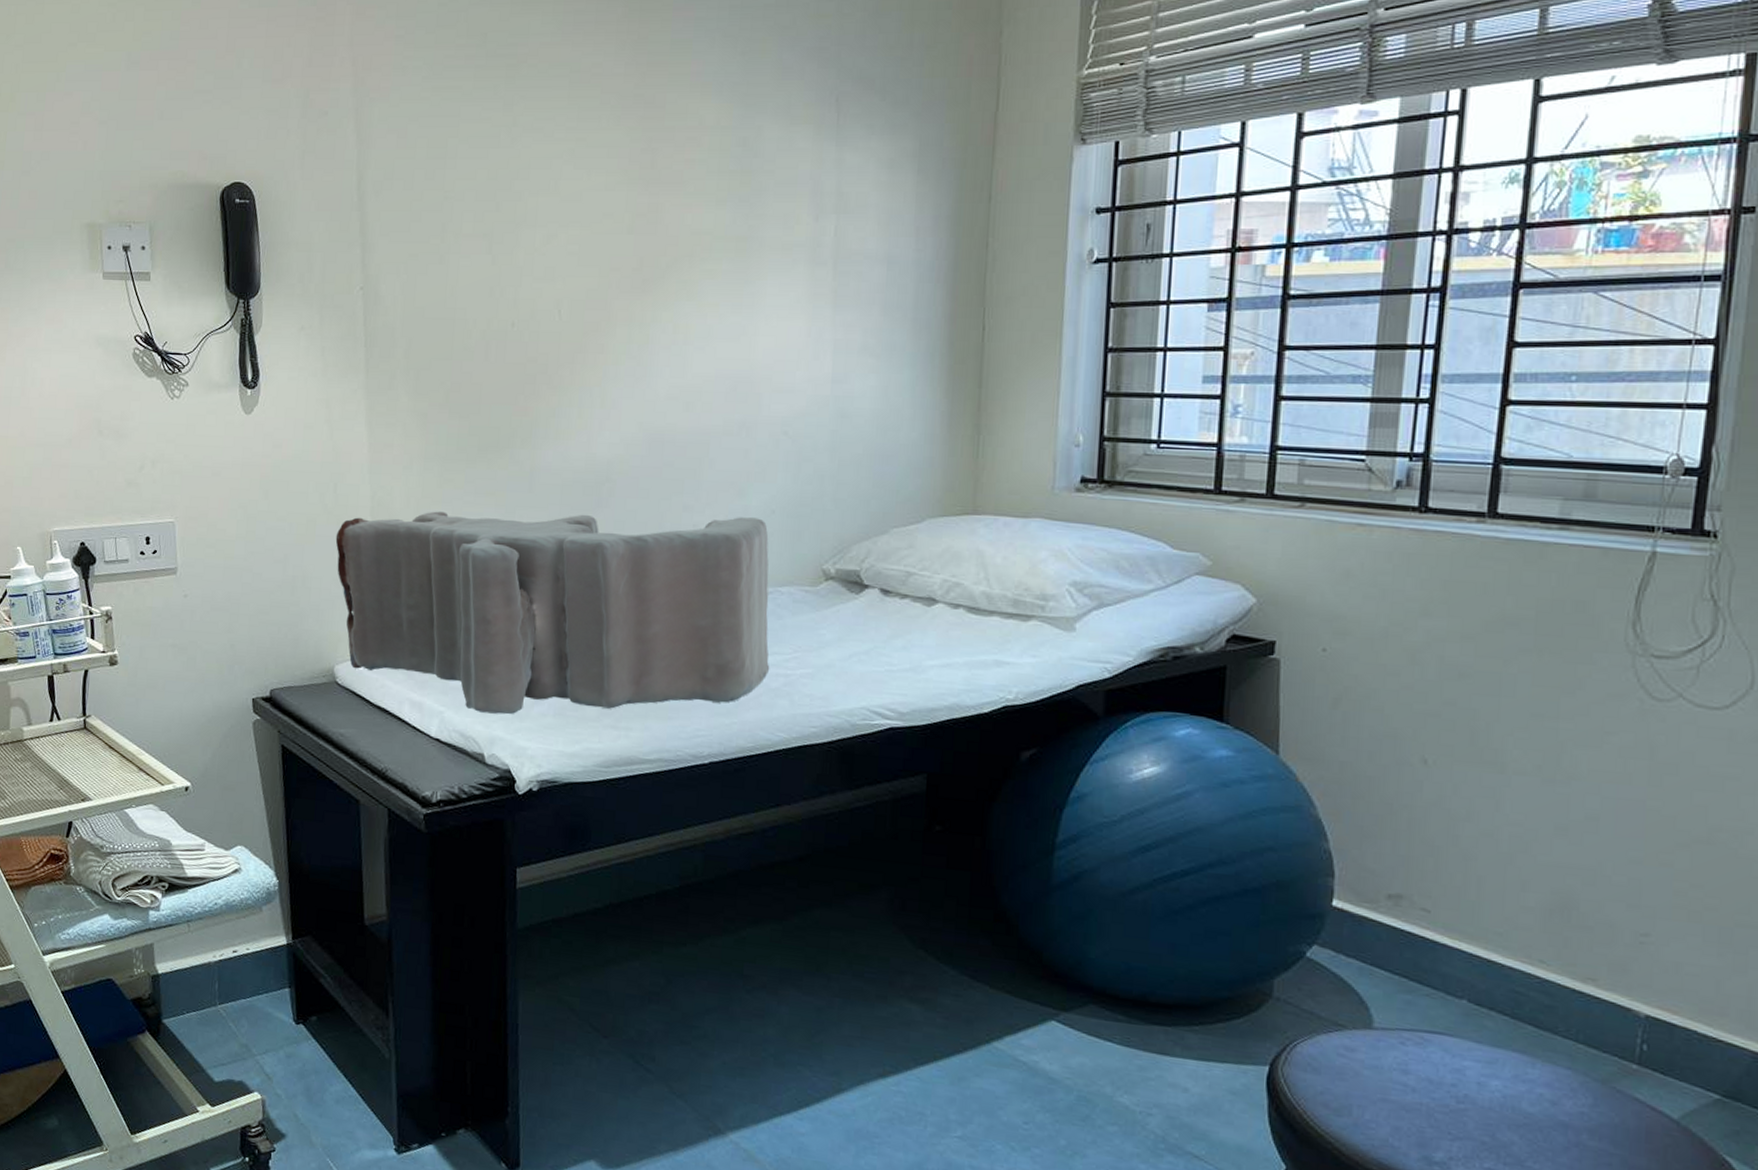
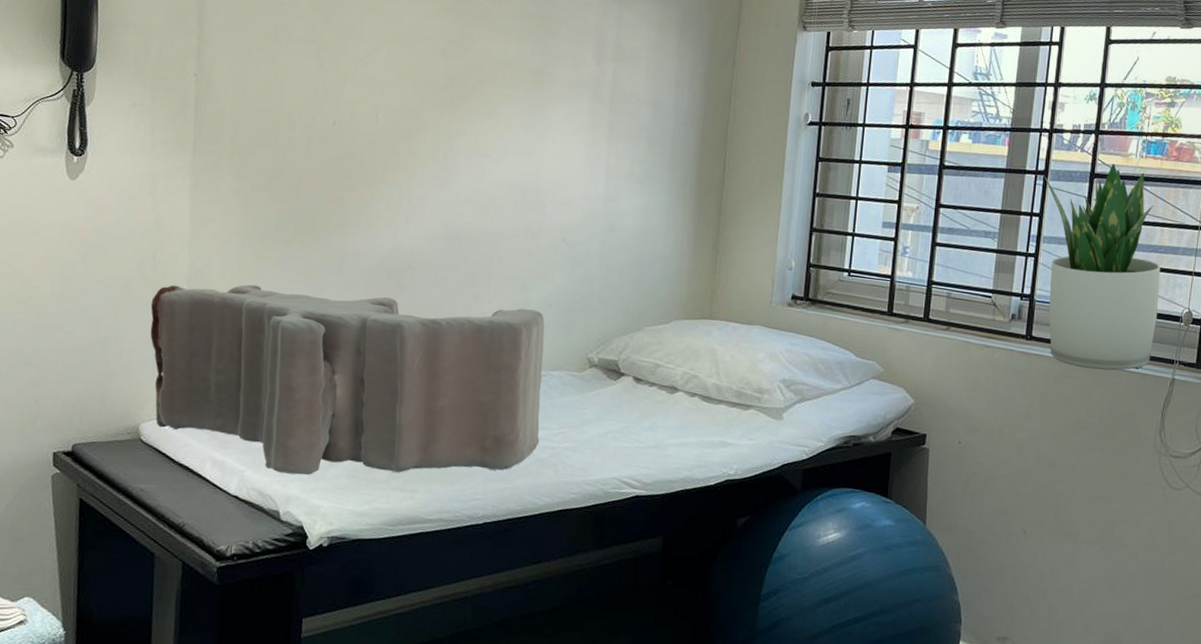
planter: none [1440,267,1631,547] -> present [1043,164,1161,371]

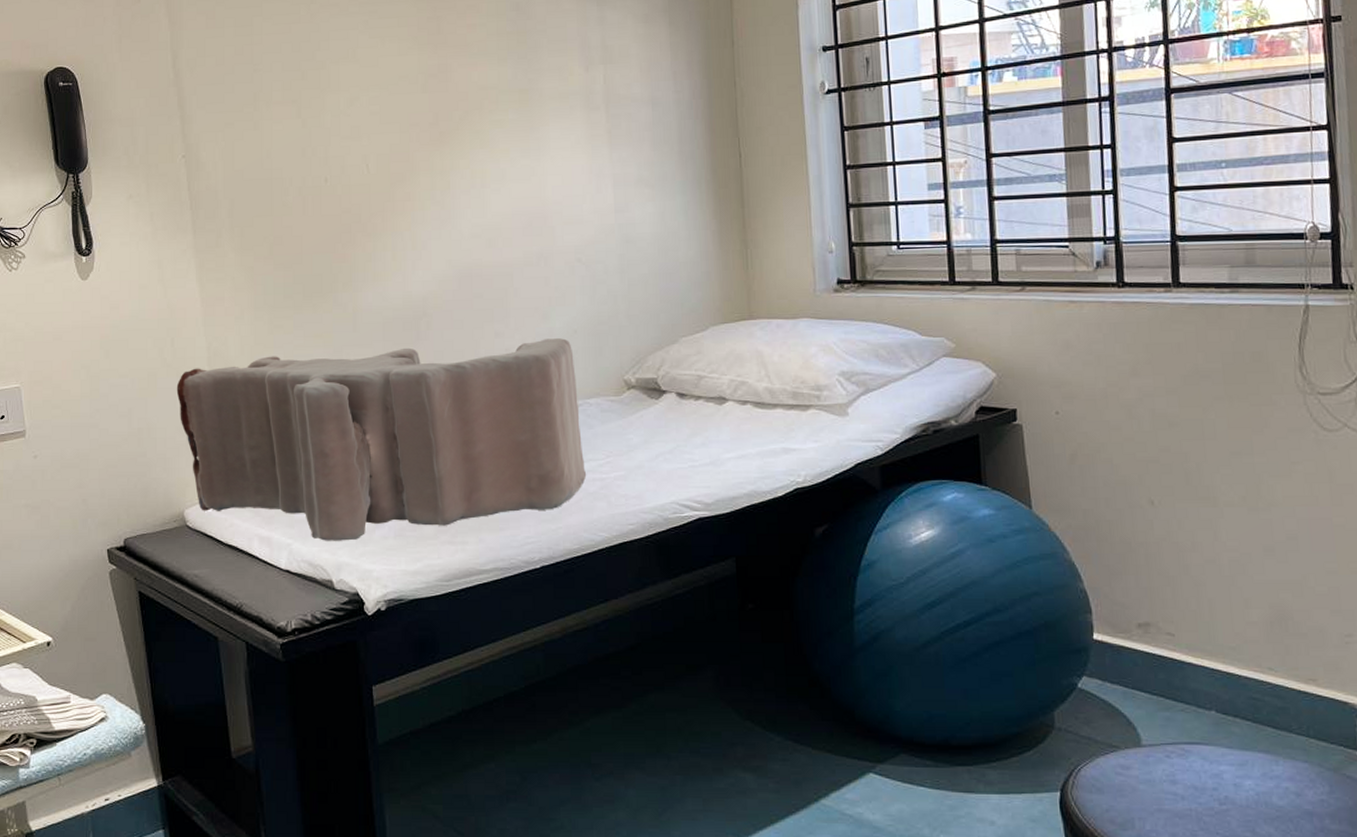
planter: present [1043,164,1161,371] -> none [1109,74,1275,309]

